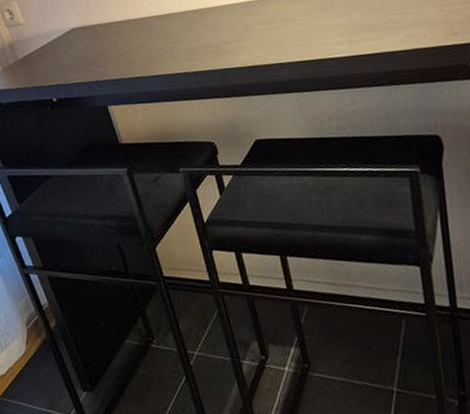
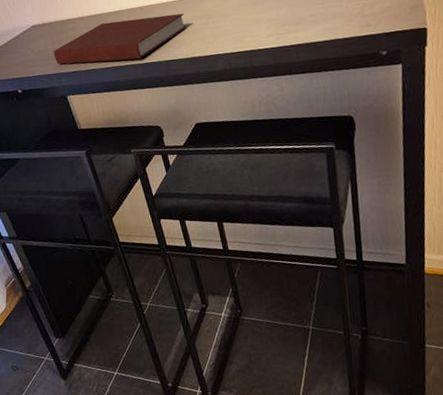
notebook: none [94,17,247,71] -> present [53,13,187,65]

